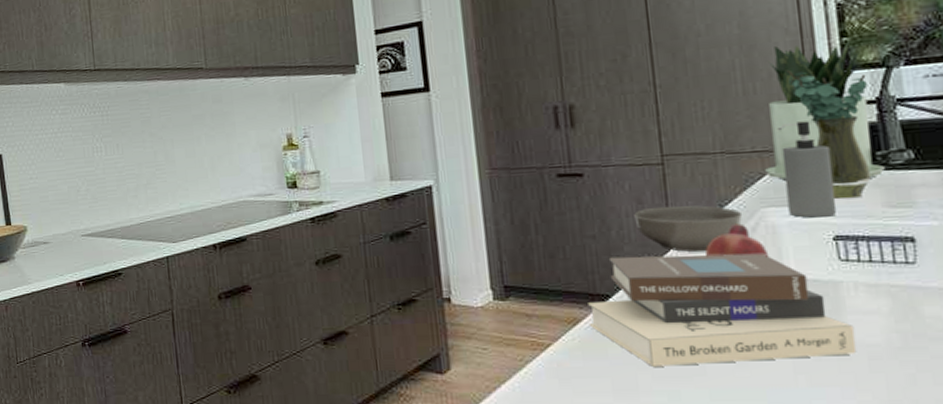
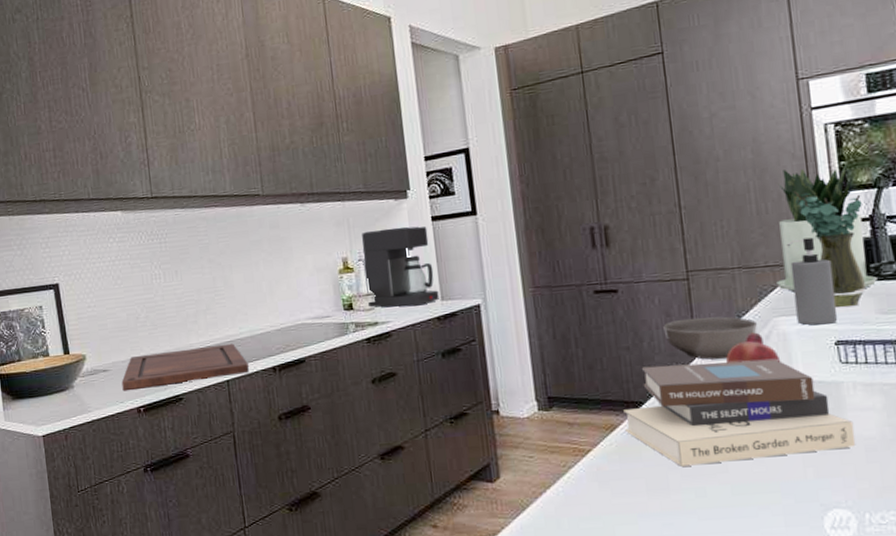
cutting board: none [61,219,189,264] -> present [121,343,249,391]
coffee maker: none [307,102,388,186] -> present [362,226,439,308]

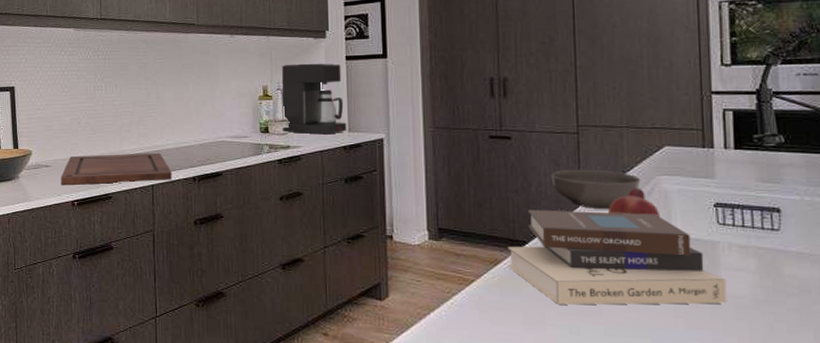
planter: present [775,161,877,291] -> none [661,37,760,155]
soap dispenser: present [787,237,837,325] -> none [674,105,718,187]
vase: present [793,191,866,308] -> none [684,61,750,173]

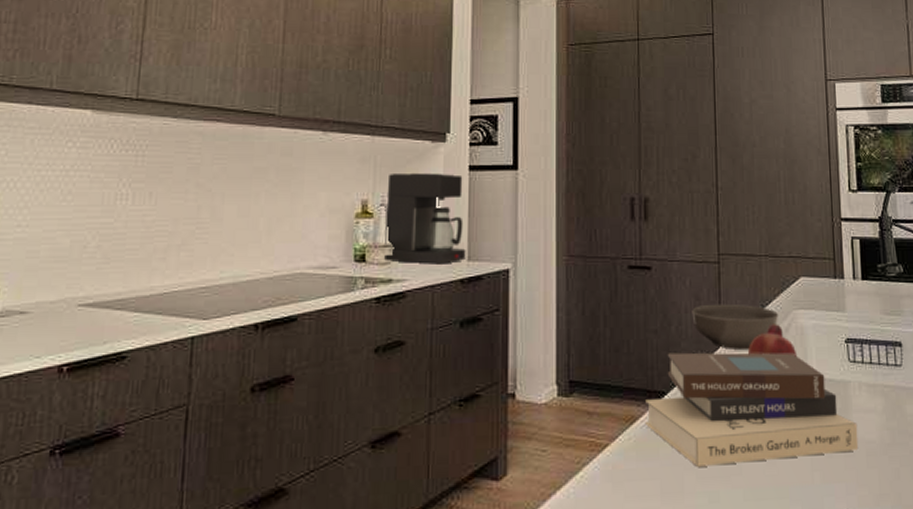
cutting board: present [60,153,172,186] -> none [42,290,224,343]

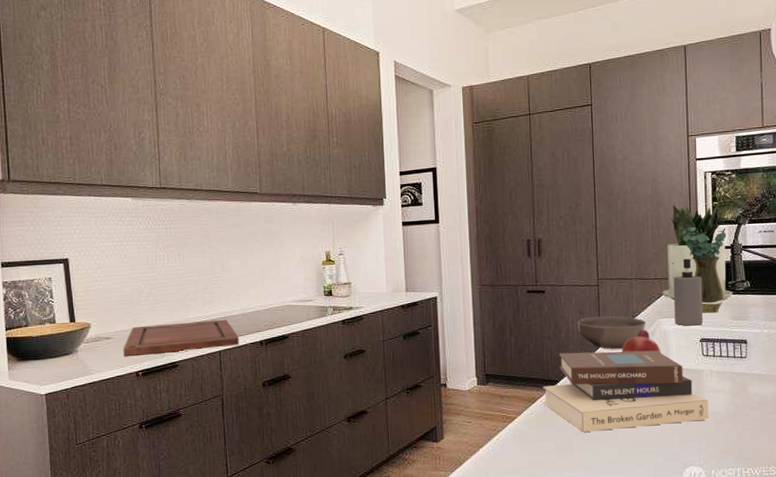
cutting board: none [42,290,224,343] -> present [123,319,239,357]
coffee maker: present [384,174,466,264] -> none [343,229,404,296]
planter: none [797,163,883,286] -> present [661,202,733,299]
soap dispenser: none [809,232,848,321] -> present [671,258,703,326]
vase: none [817,185,873,306] -> present [679,222,726,314]

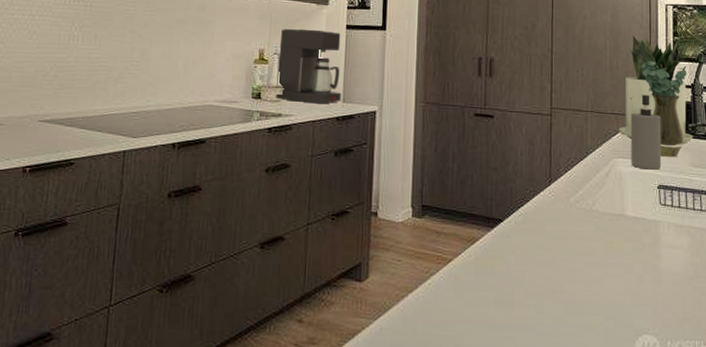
cutting board: present [123,319,239,357] -> none [11,113,149,148]
coffee maker: none [343,229,404,296] -> present [276,29,342,104]
books: present [542,350,709,432] -> none [483,187,666,284]
bowl: present [577,316,647,349] -> none [526,149,601,189]
fruit: present [622,329,661,353] -> none [573,169,616,198]

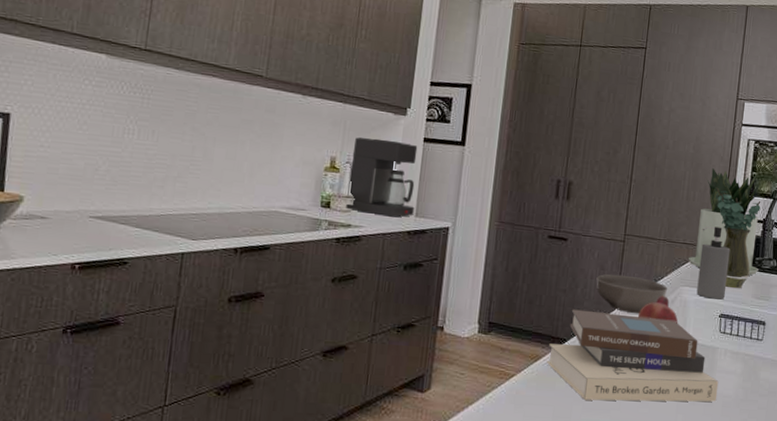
books: none [483,187,666,284] -> present [546,309,719,402]
bowl: none [526,149,601,189] -> present [596,274,668,313]
fruit: none [573,169,616,198] -> present [638,295,679,324]

